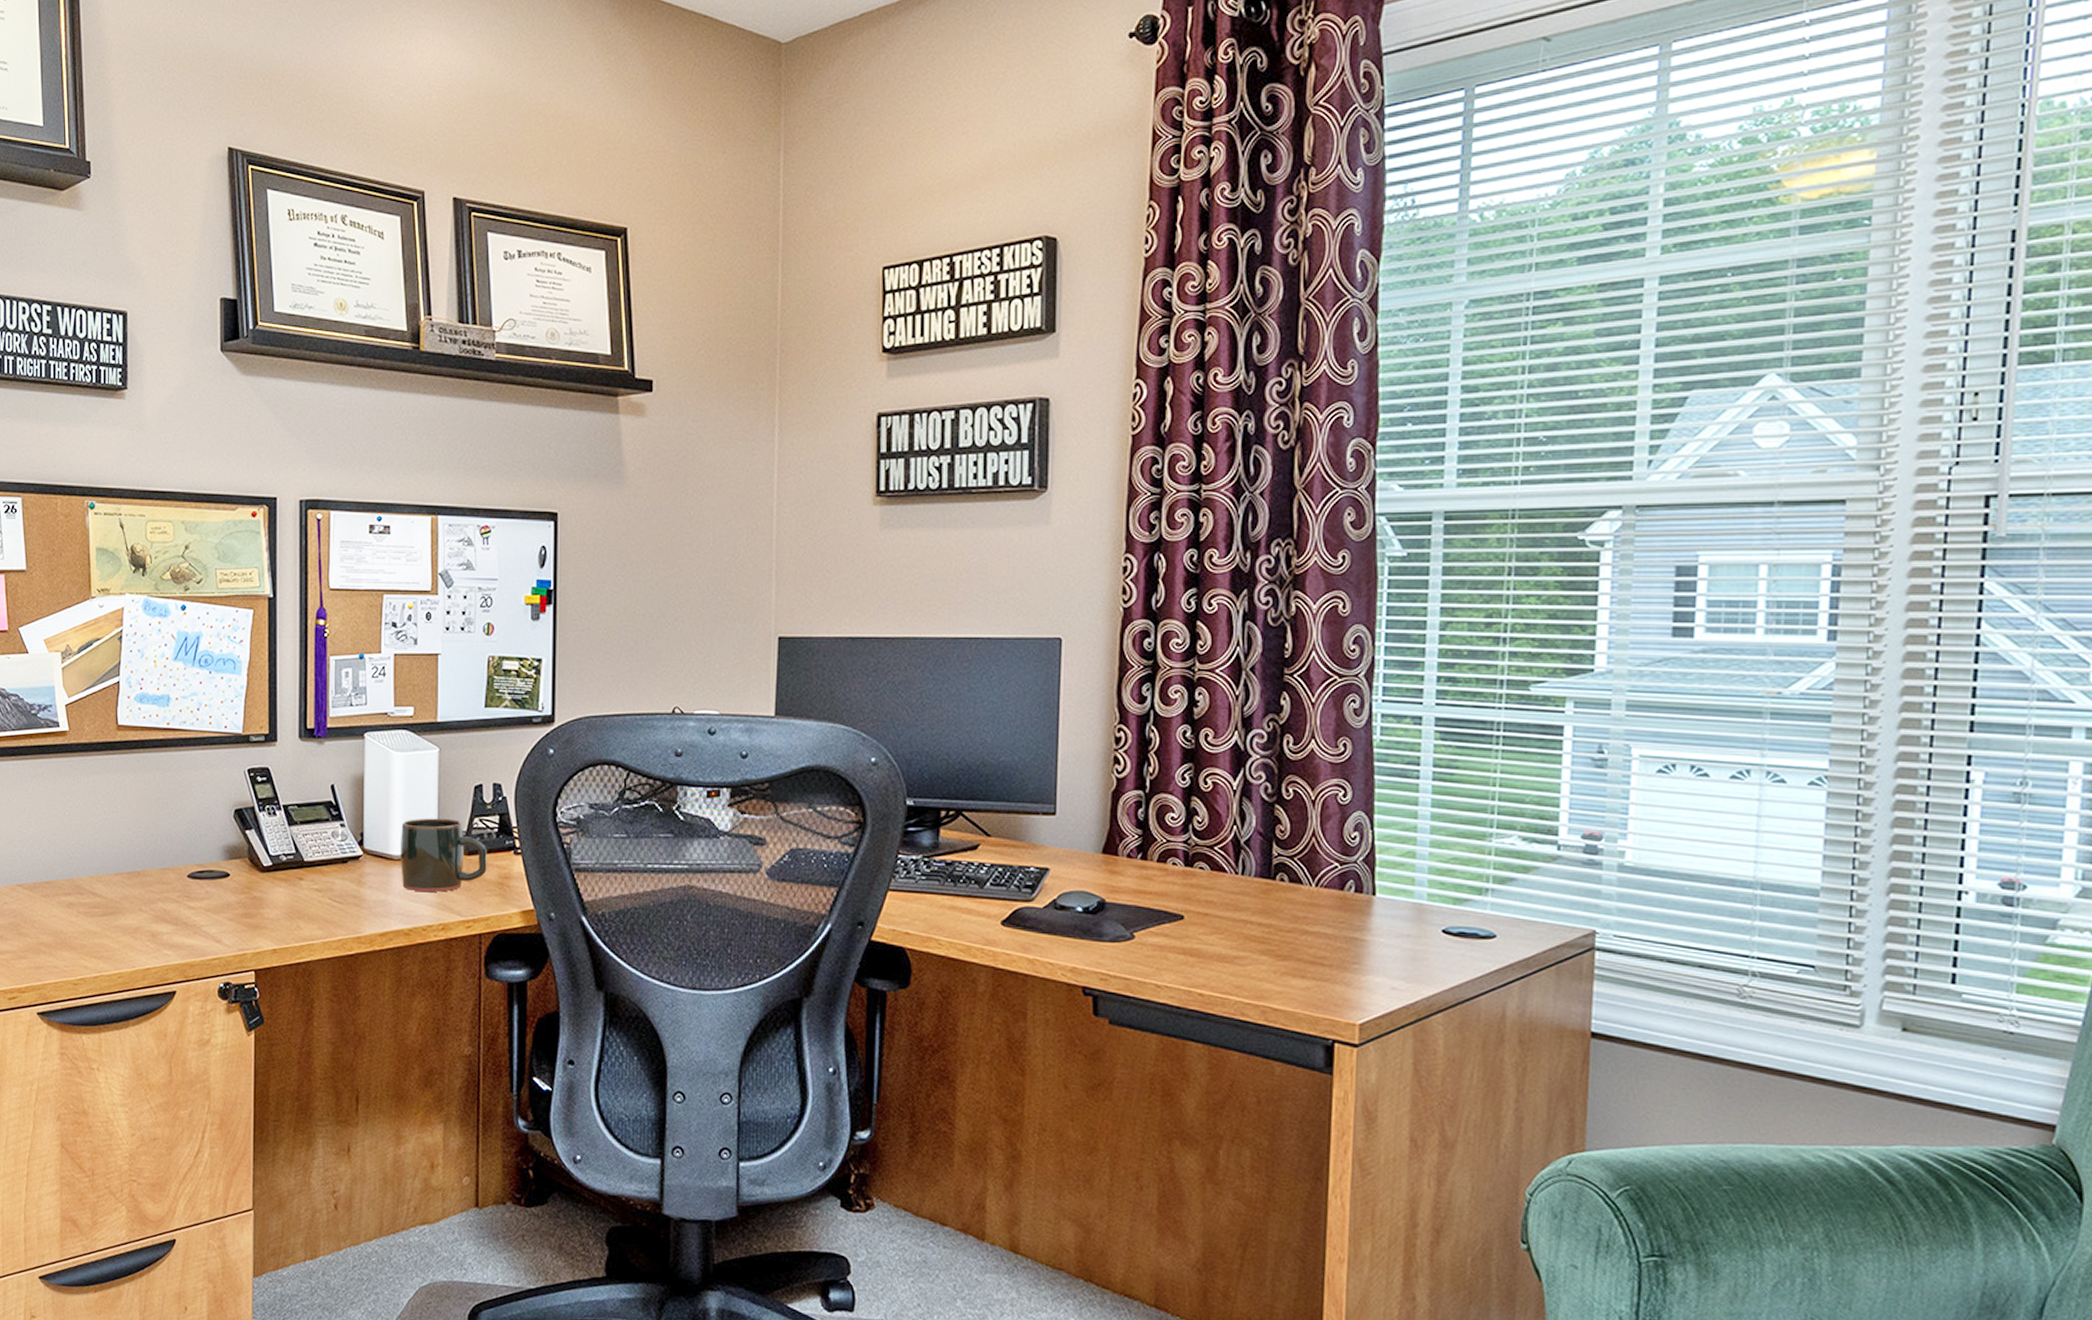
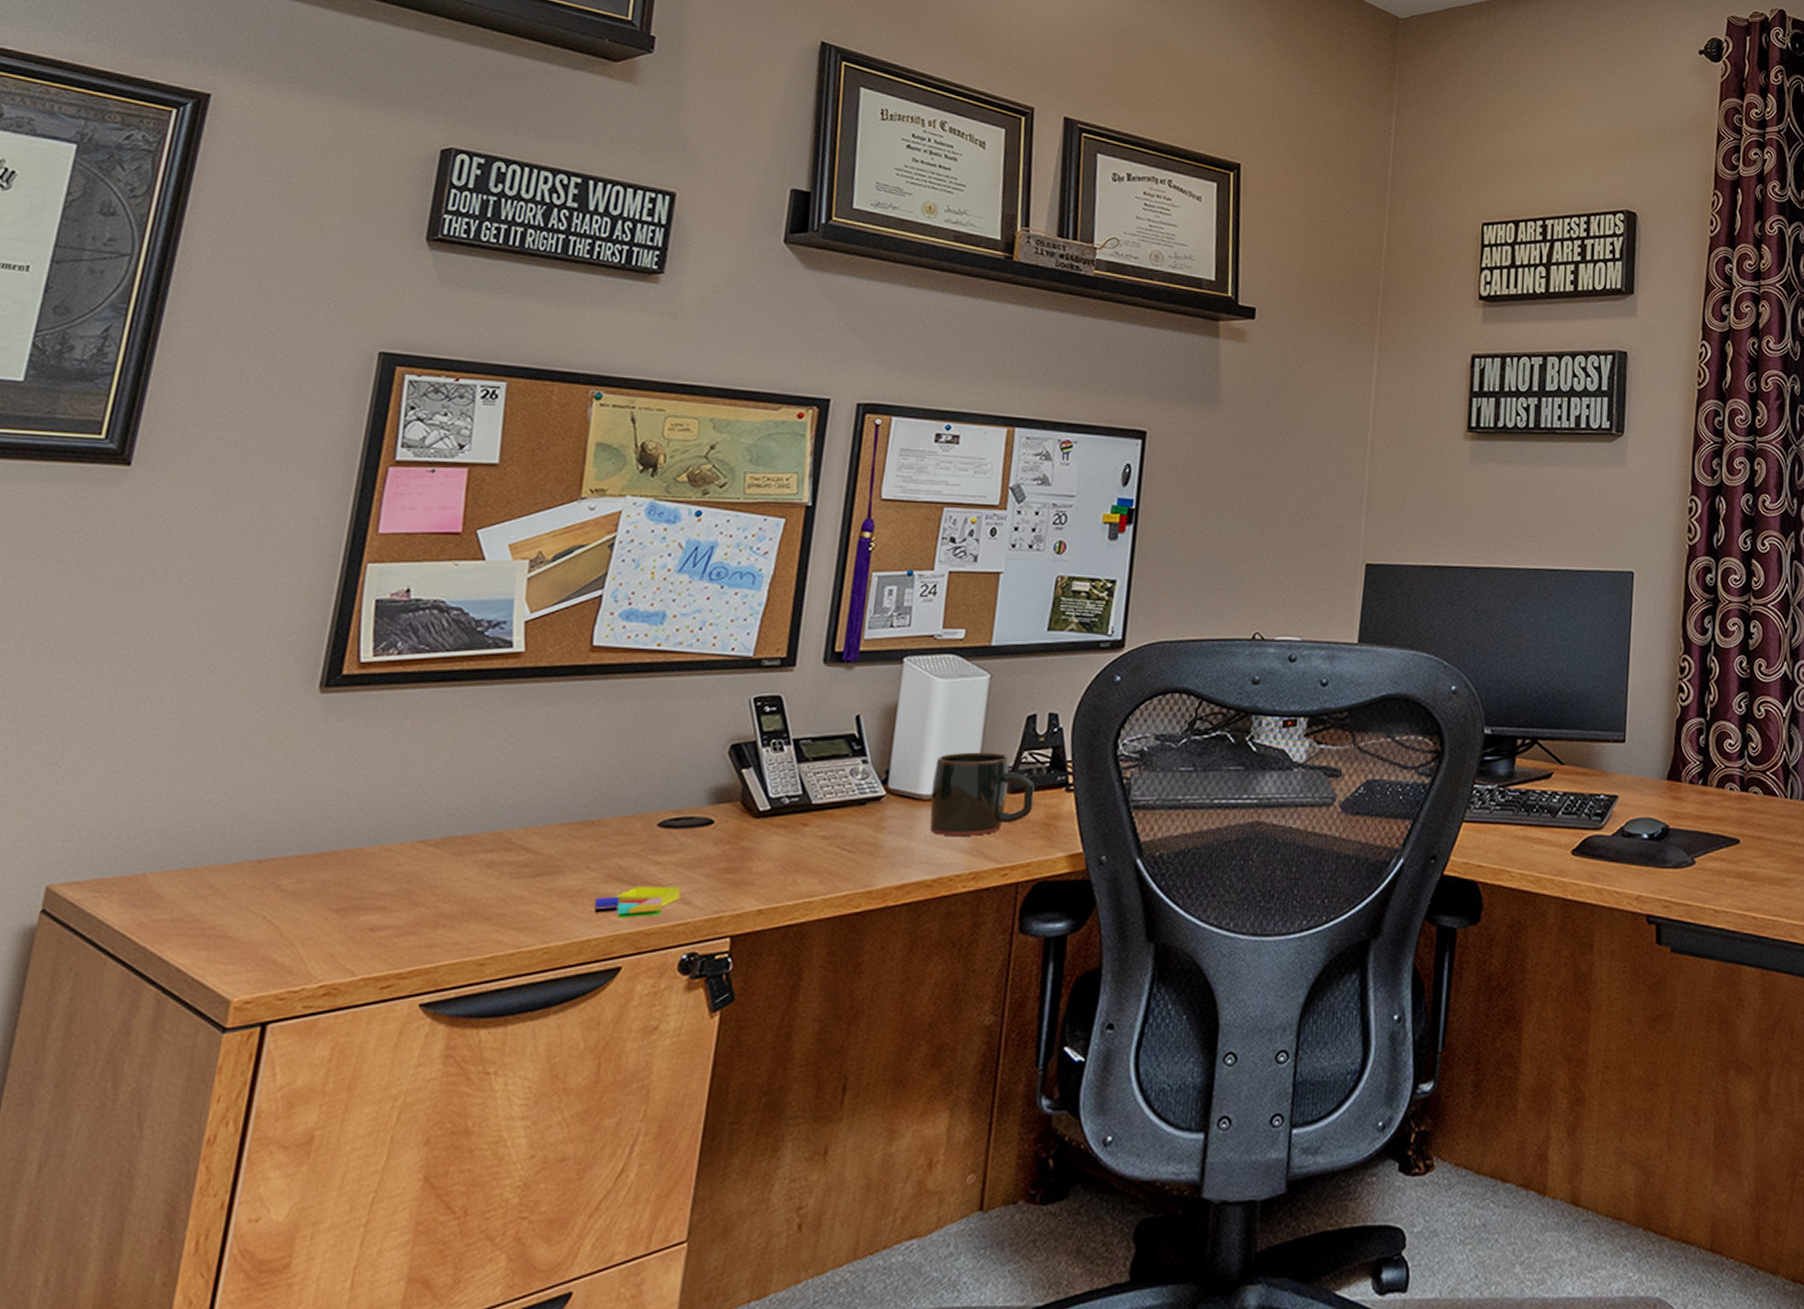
sticky notes: none [149,926,212,952] -> present [594,887,681,918]

